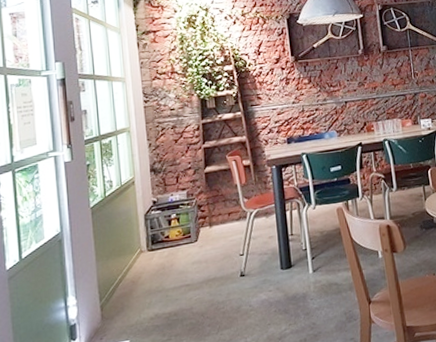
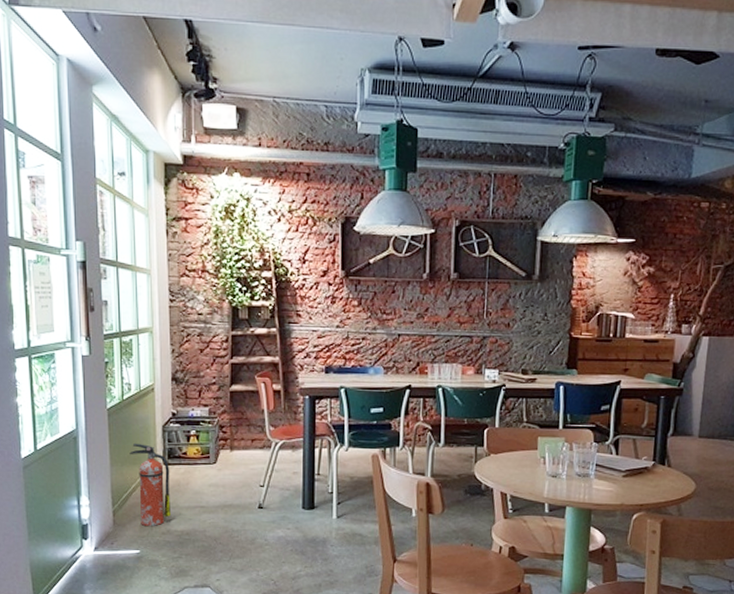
fire extinguisher: none [114,235,158,315] -> present [129,443,170,527]

